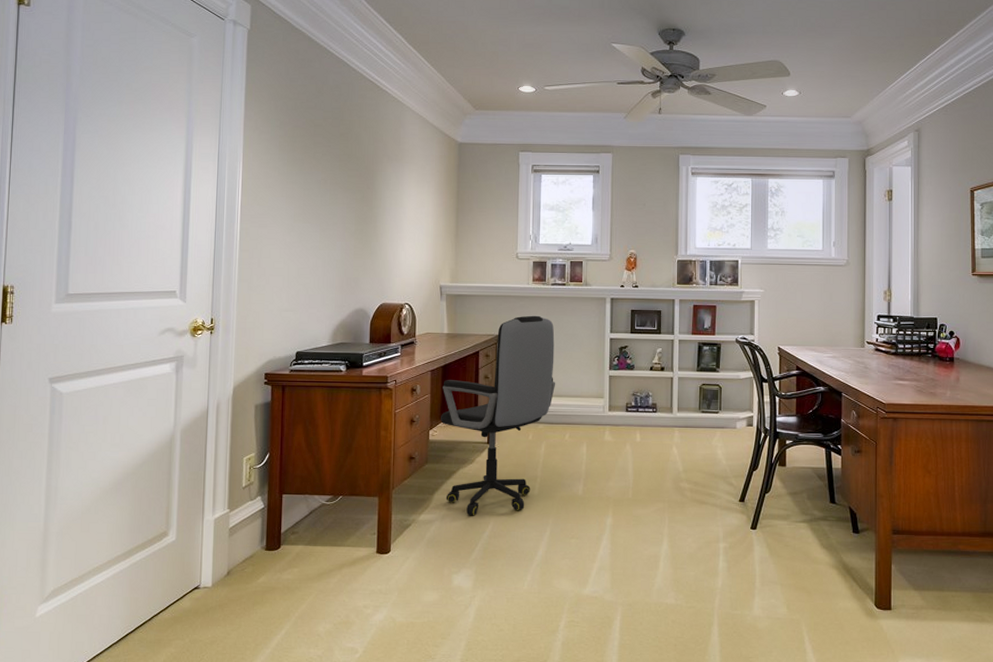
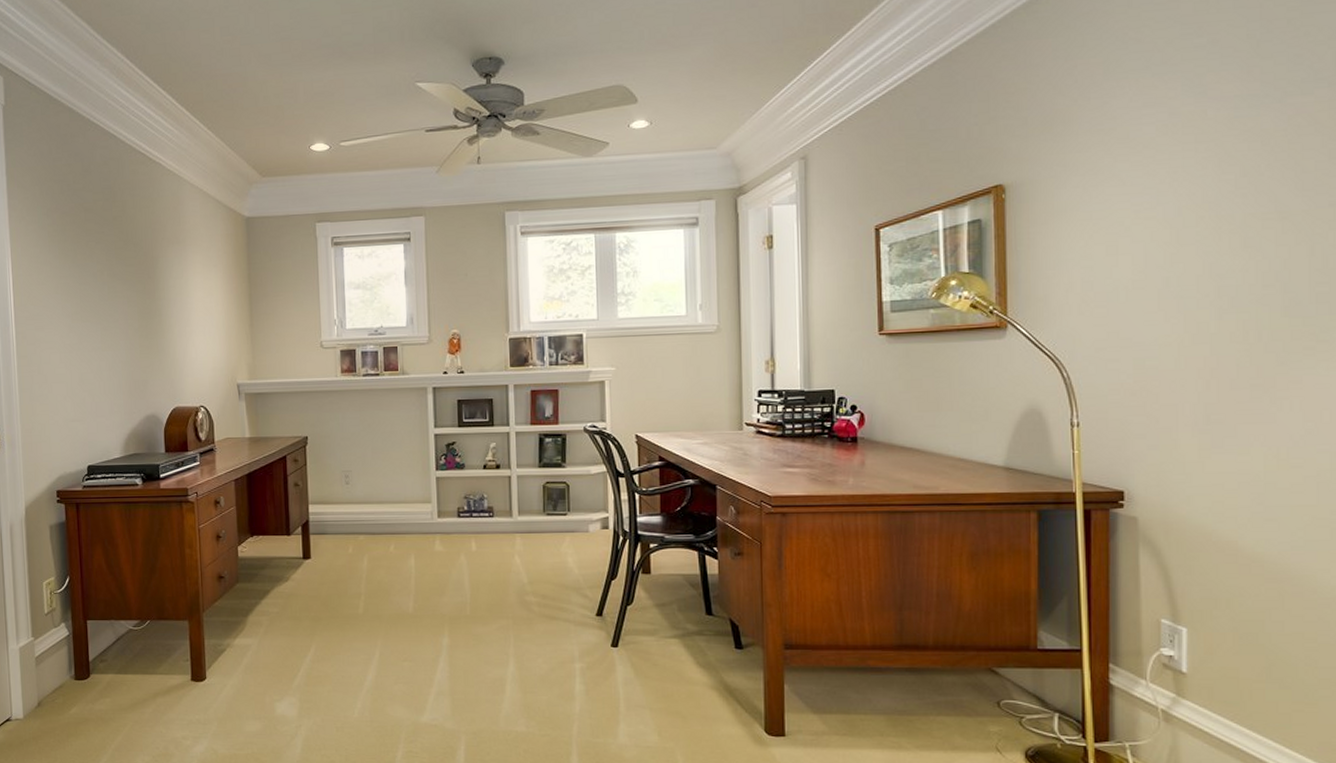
office chair: present [441,315,556,516] -> none [249,412,376,639]

